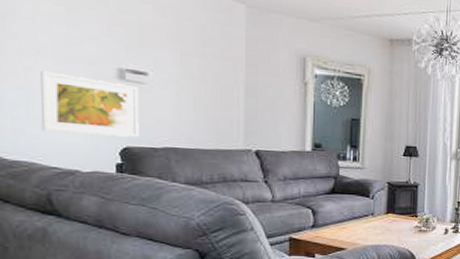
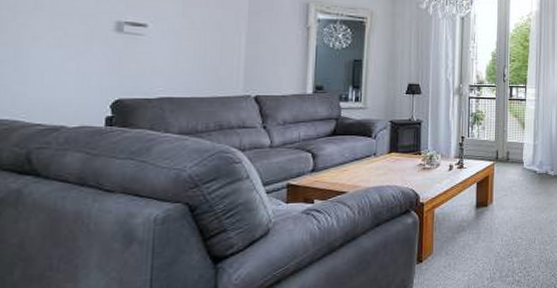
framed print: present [40,70,139,138] -> none [28,26,136,89]

